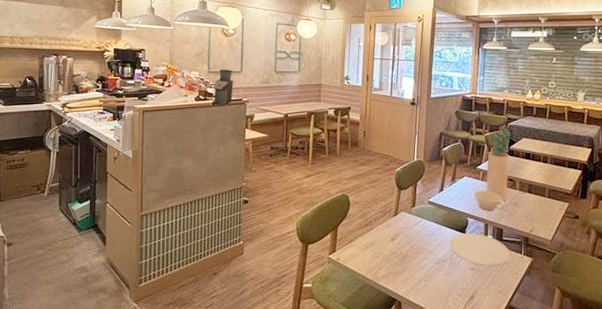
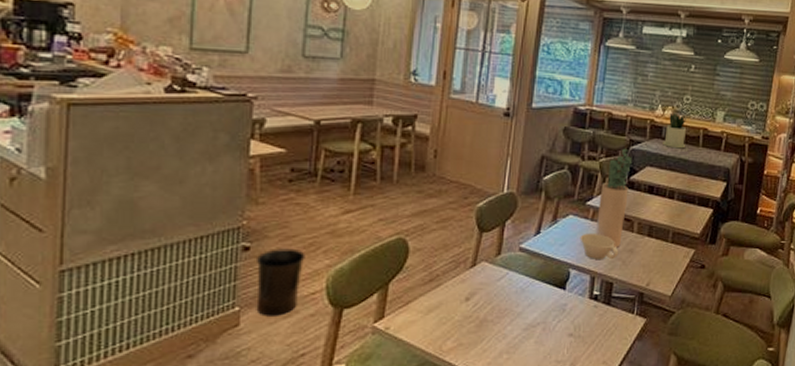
coffee grinder: present [211,69,233,105] -> none [193,45,233,102]
waste bin: none [253,202,282,248] -> present [256,248,305,316]
plate: present [450,233,510,266] -> none [544,288,620,331]
planter: none [534,95,554,123] -> present [663,112,688,149]

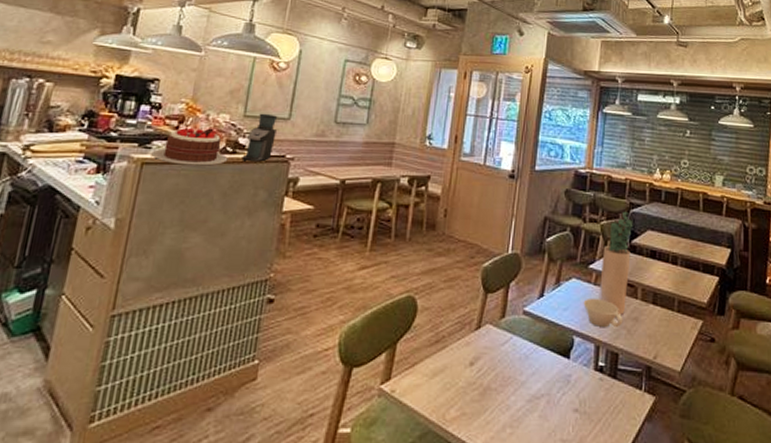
chocolate mousse: none [78,62,177,108] -> present [151,127,228,167]
coffee grinder: none [193,45,233,102] -> present [242,113,278,162]
waste bin: present [256,248,305,316] -> none [273,302,322,372]
planter: present [663,112,688,149] -> none [663,176,687,213]

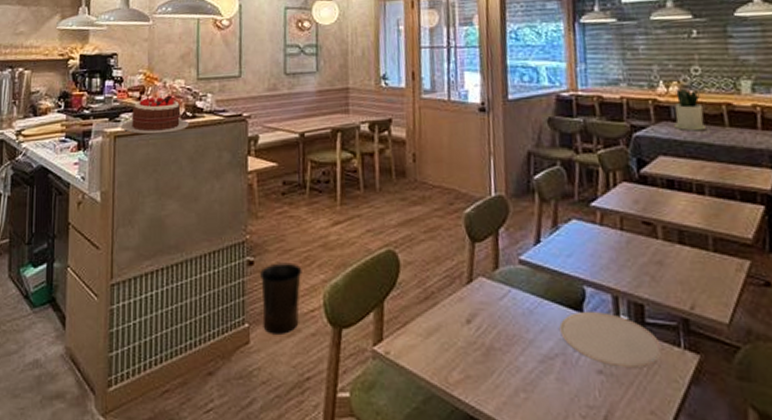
coffee grinder: present [242,113,278,162] -> none [202,73,230,125]
waste bin: none [273,302,322,372] -> present [260,262,302,334]
plate: none [548,357,627,407] -> present [559,310,663,368]
cup: present [583,298,623,327] -> none [589,240,644,274]
vase: present [598,207,633,315] -> none [605,130,645,259]
planter: none [663,176,687,213] -> present [674,88,707,132]

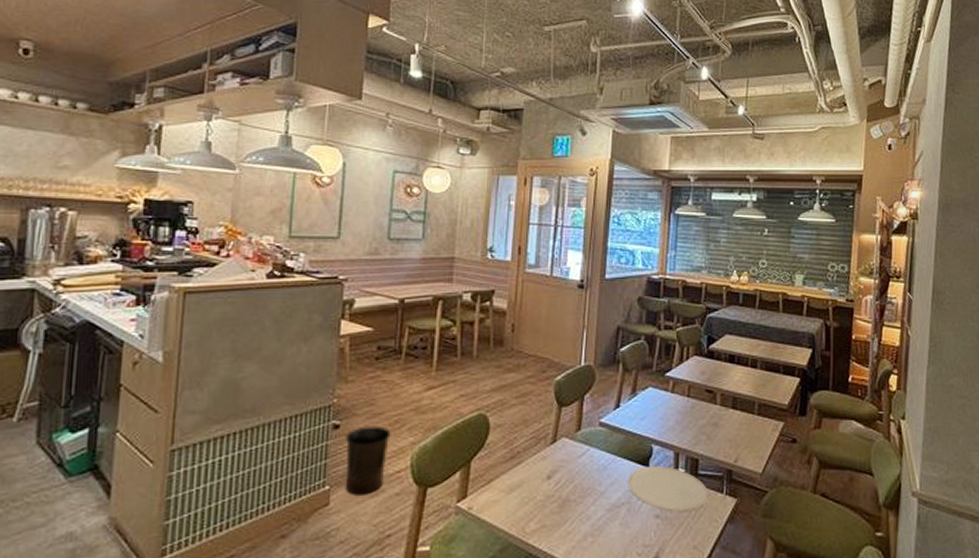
chocolate mousse: present [121,95,190,135] -> none [193,251,277,294]
planter: present [674,88,707,132] -> none [741,278,766,315]

